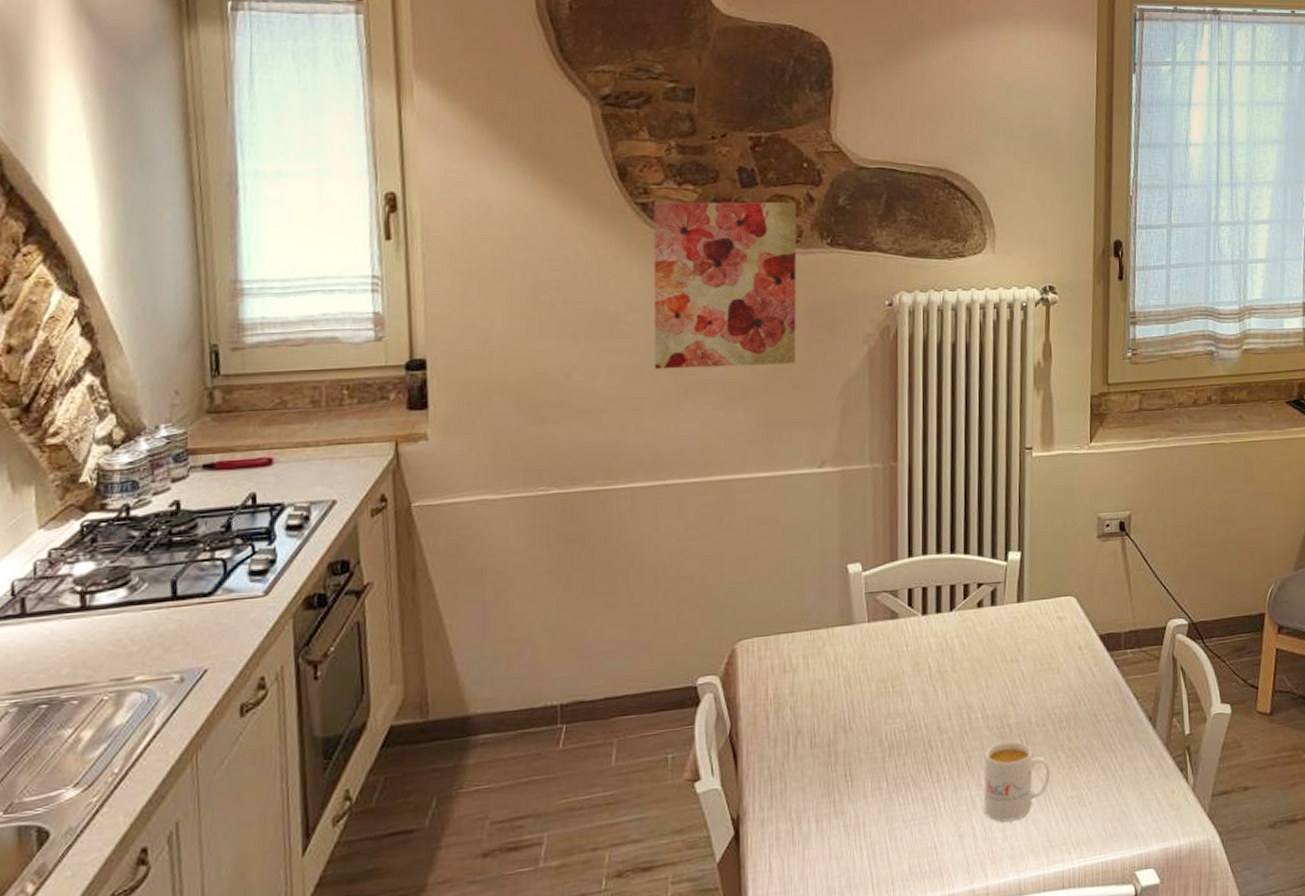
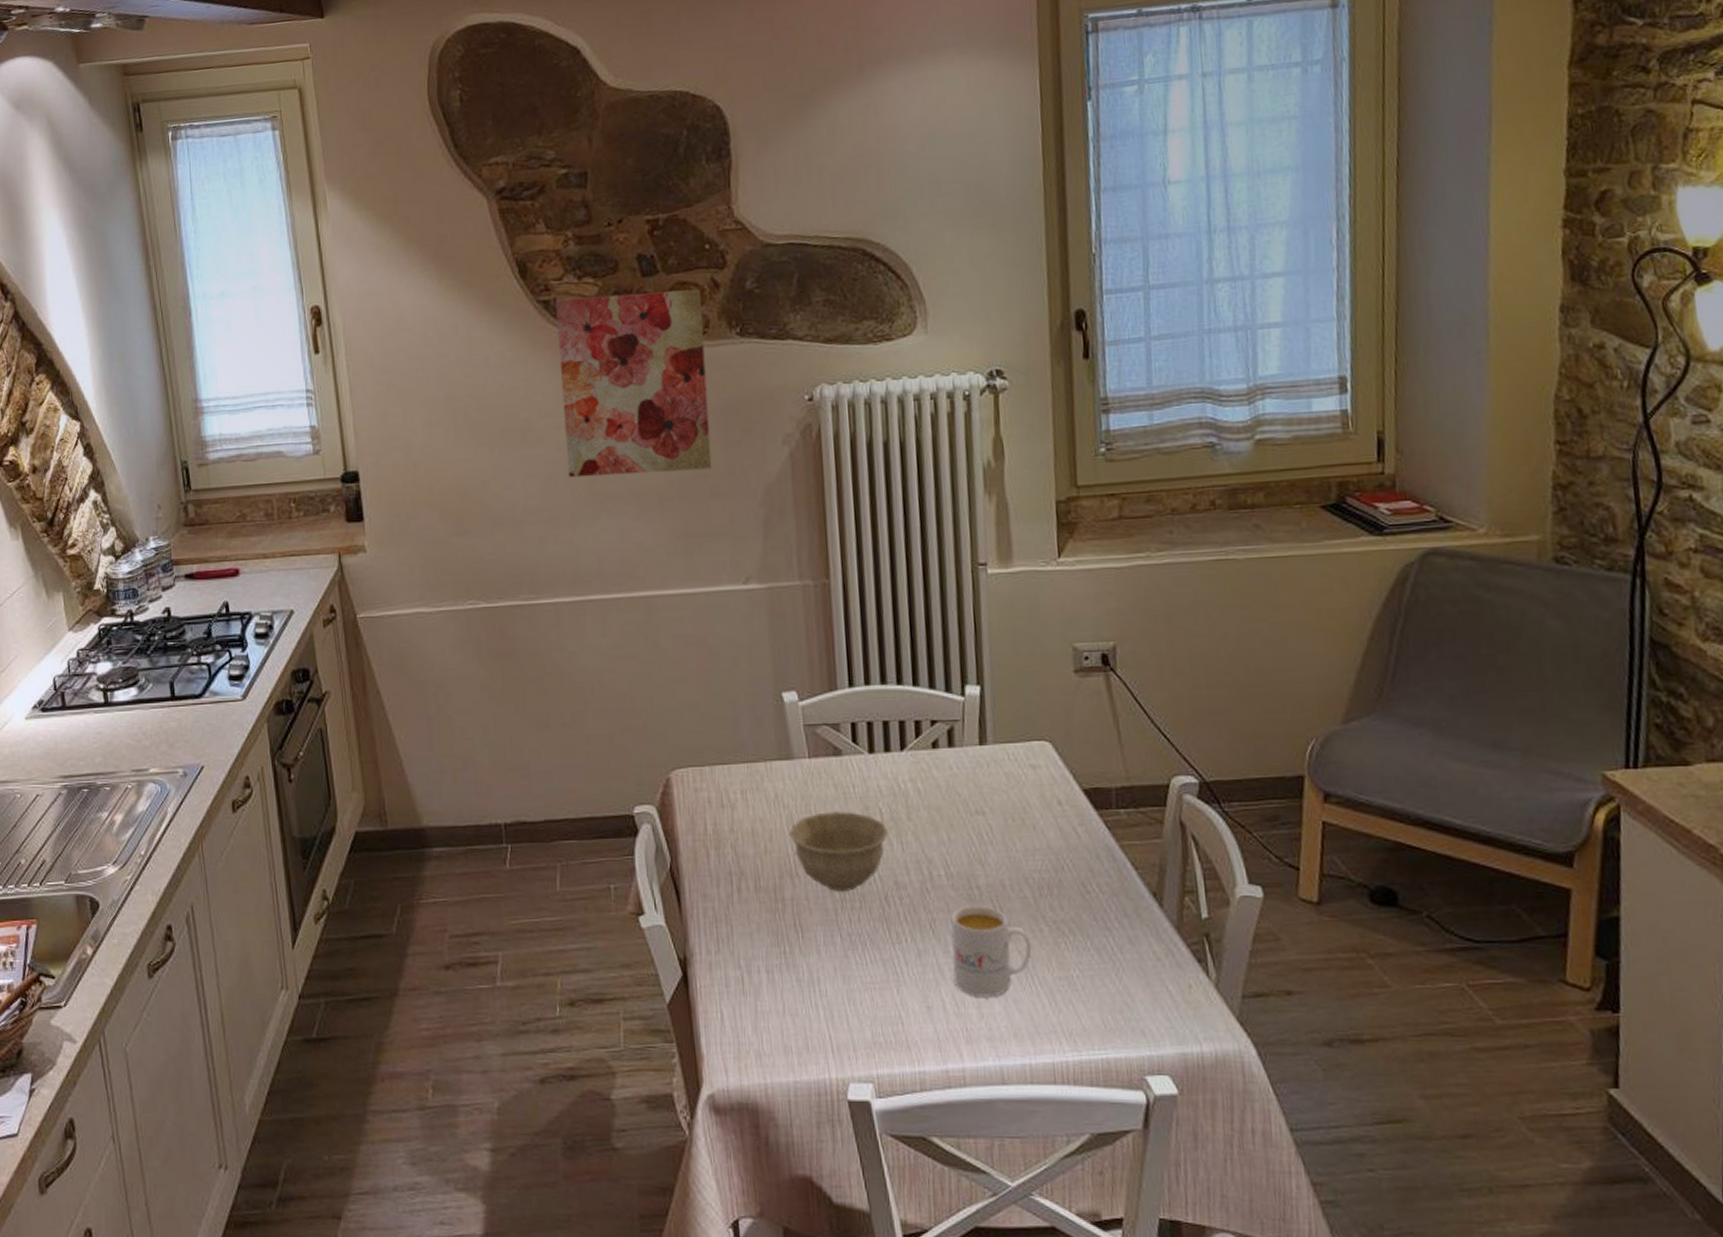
bowl: none [846,668,935,741] -> present [789,811,888,891]

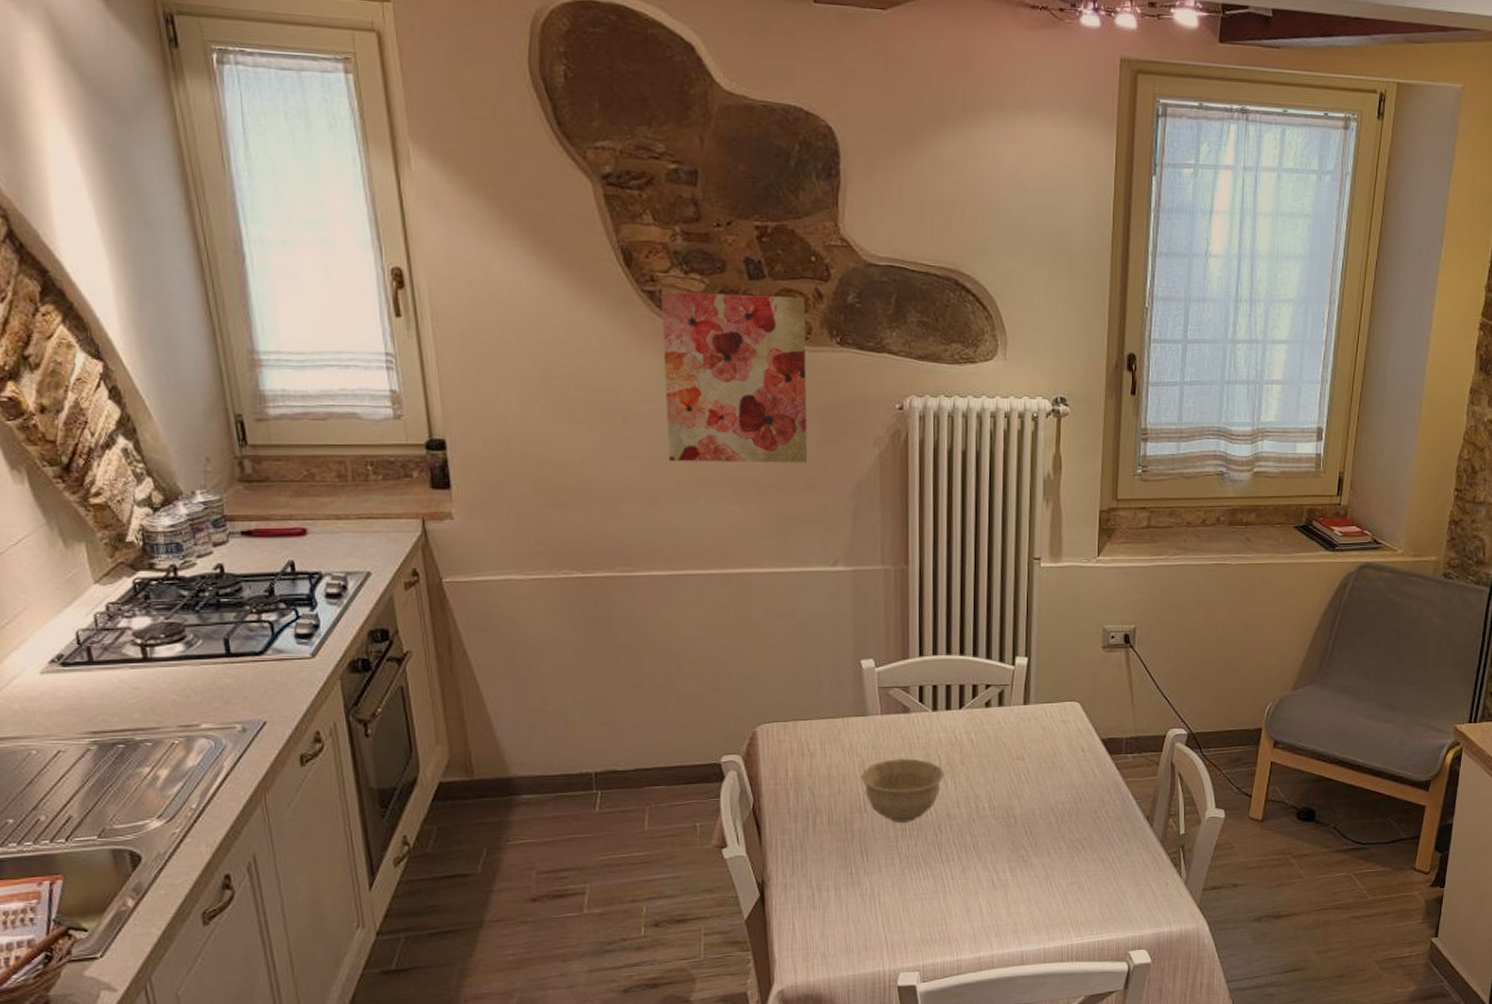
mug: present [950,906,1032,997] -> none [989,830,1052,900]

